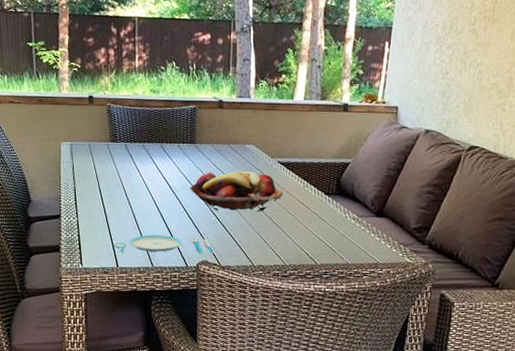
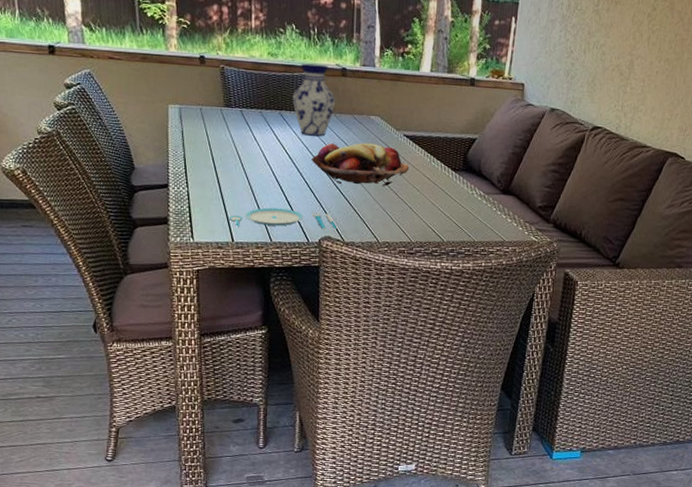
vase: none [172,98,213,166] -> present [292,63,336,136]

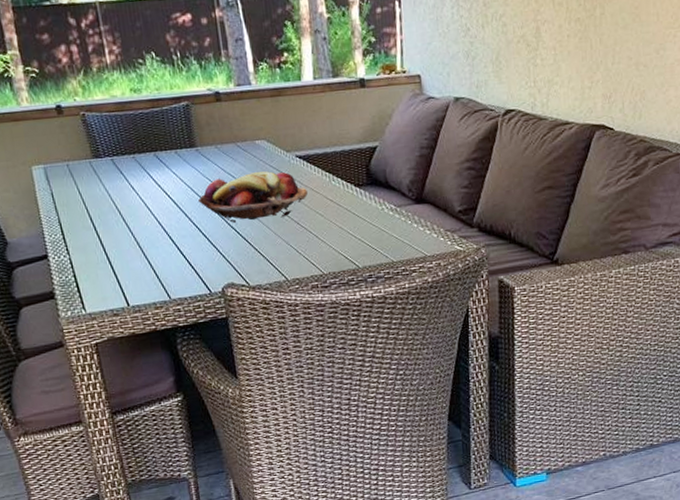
plate: present [228,207,338,230] -> none [119,256,240,290]
vase: present [292,63,336,136] -> none [165,92,215,175]

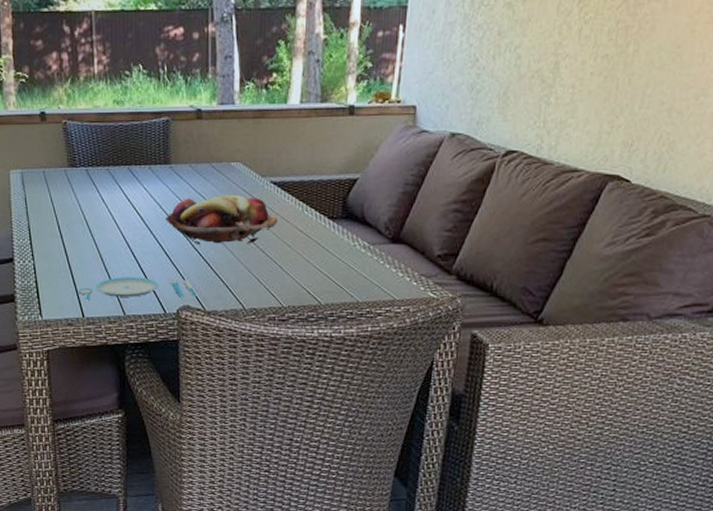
plate: none [119,256,240,290] -> present [78,277,198,302]

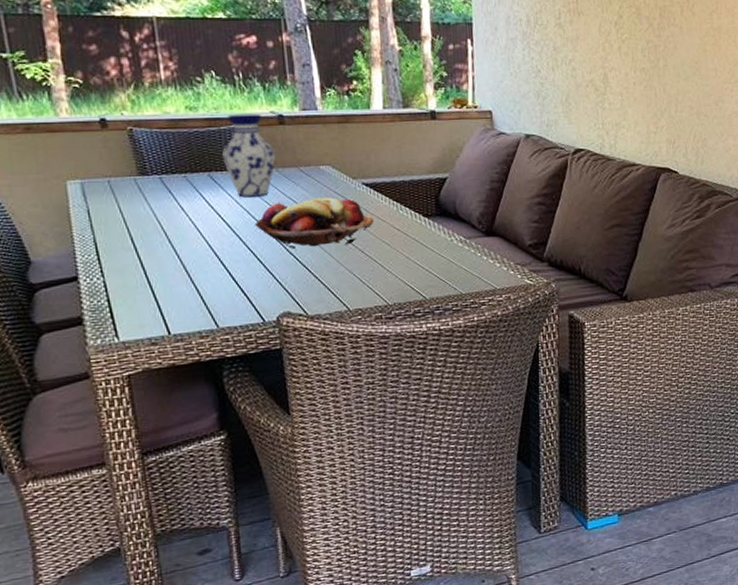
plate: present [78,277,198,302] -> none [160,284,298,318]
vase: none [142,108,191,192] -> present [222,113,276,197]

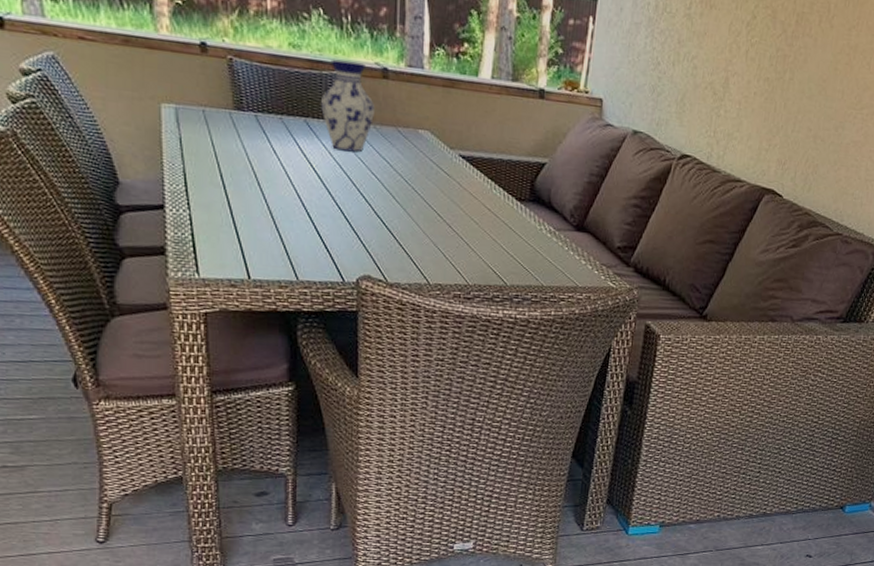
fruit basket: present [255,197,374,250] -> none [346,161,465,217]

